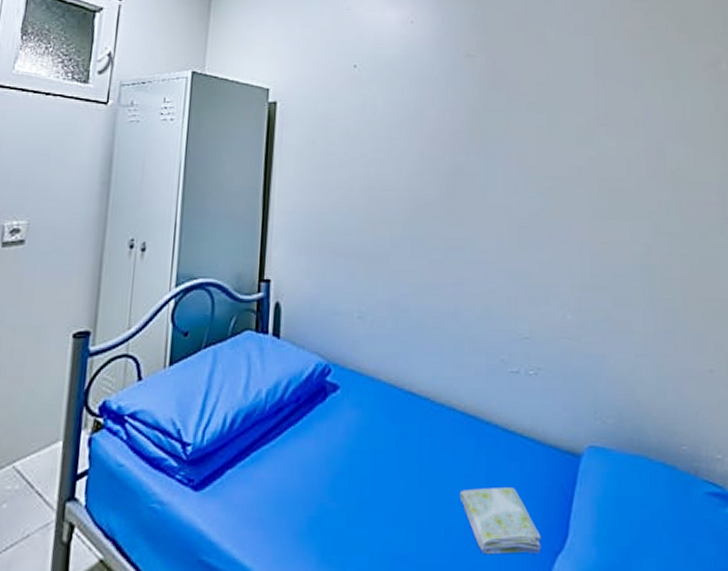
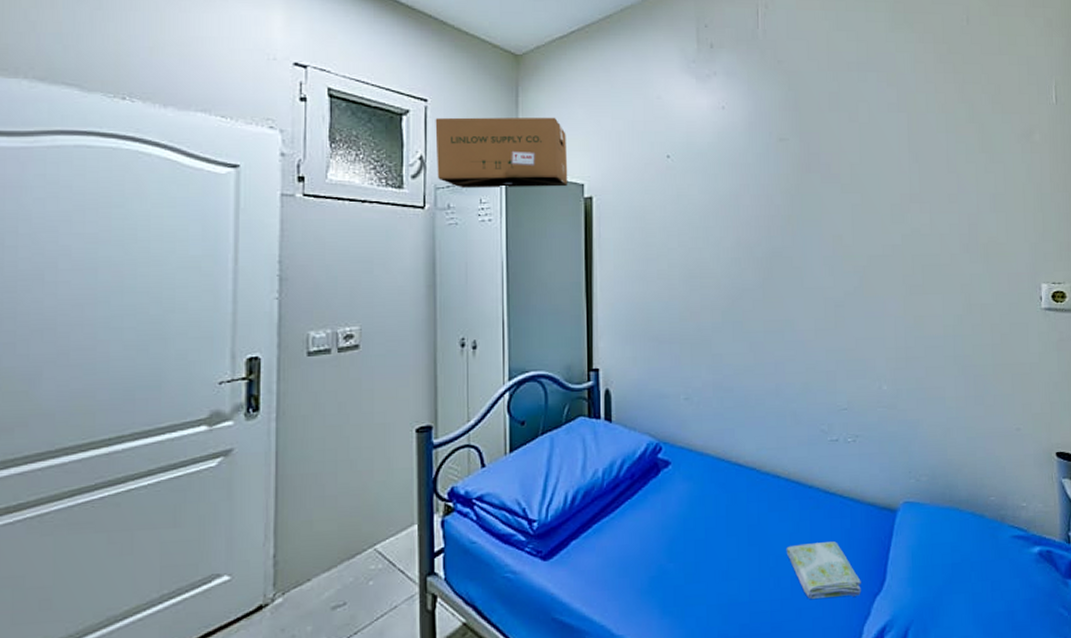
box: none [123,17,256,91] -> present [435,117,568,189]

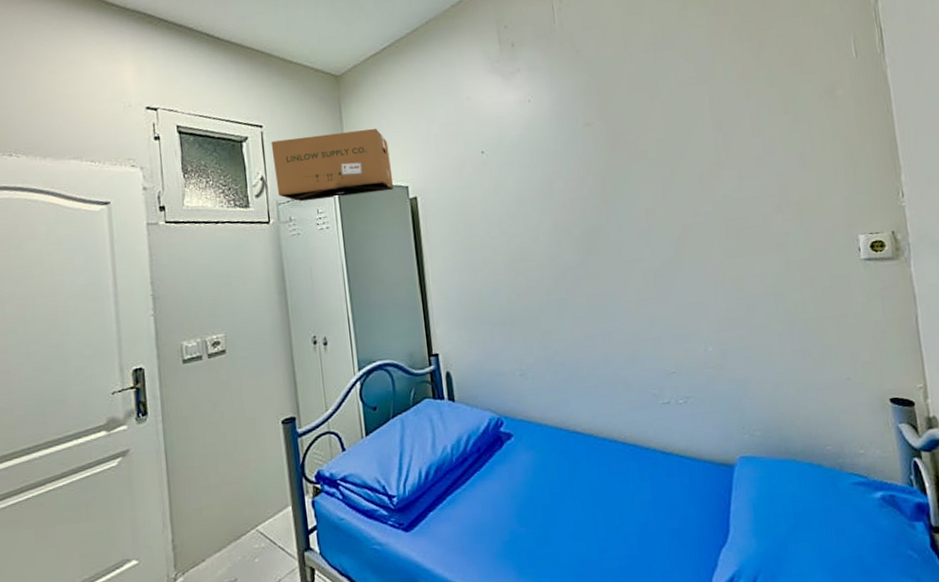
towel: present [786,541,861,600] -> none [629,499,707,555]

